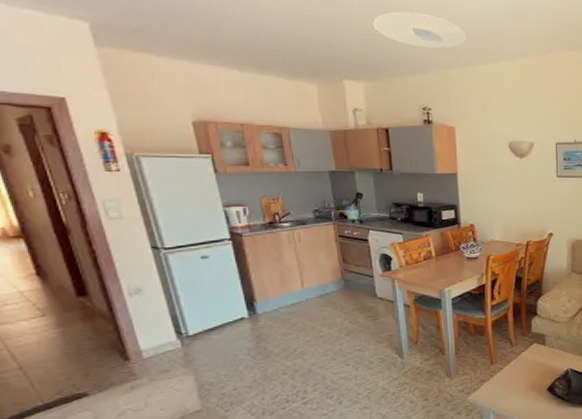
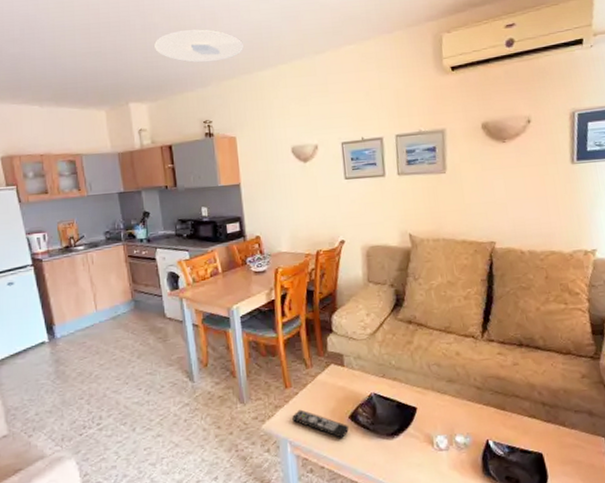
remote control: none [496,383,547,407] -> present [292,409,350,438]

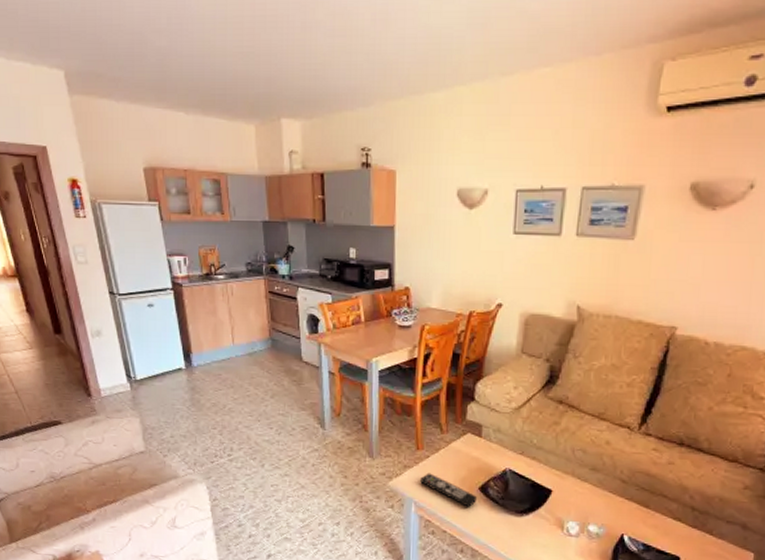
ceiling light: present [154,29,243,63] -> none [314,33,417,76]

